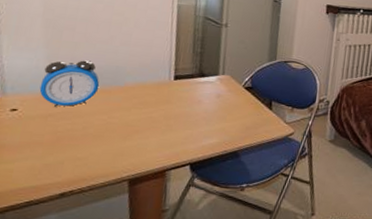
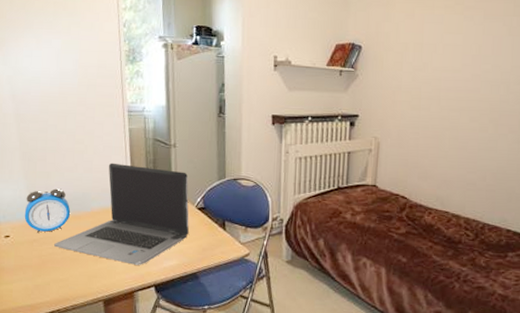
laptop computer: none [74,37,238,143] -> present [54,162,189,265]

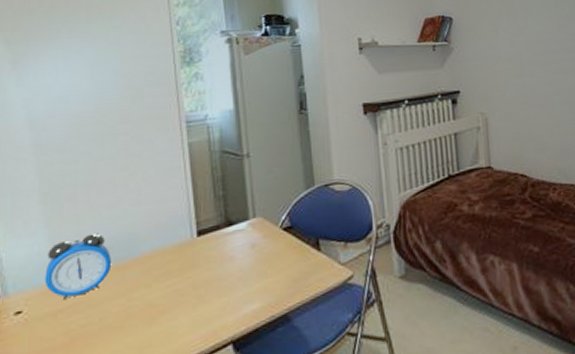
laptop computer: present [54,162,189,265] -> none [88,186,273,320]

